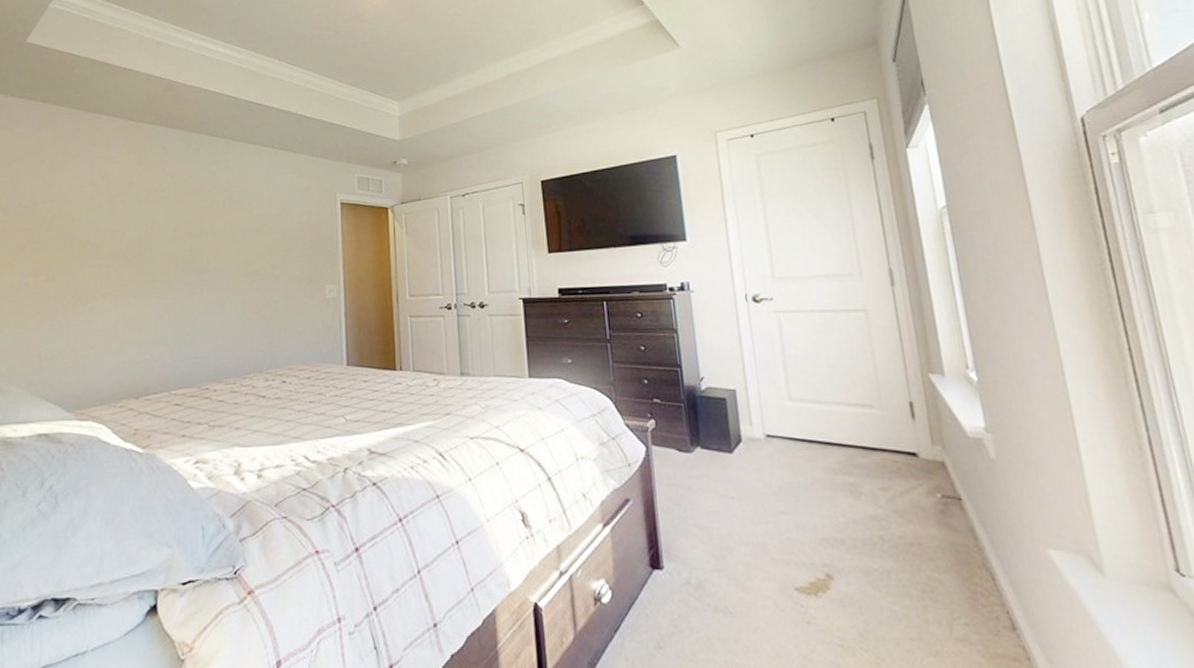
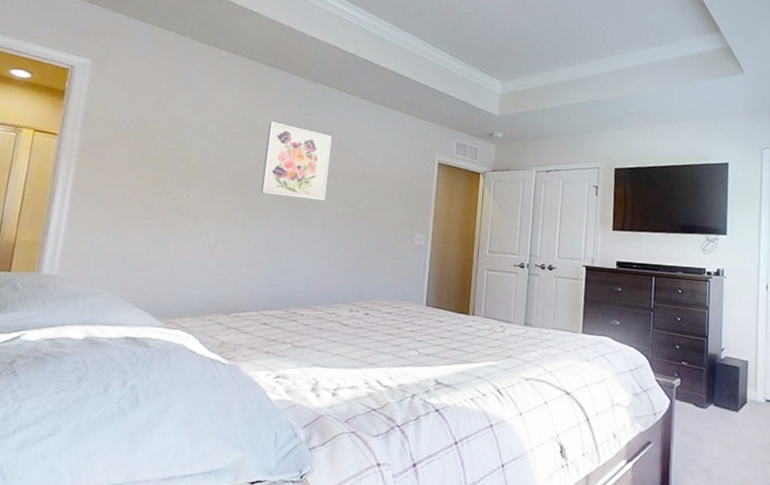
wall art: none [156,183,225,262] -> present [260,122,332,200]

